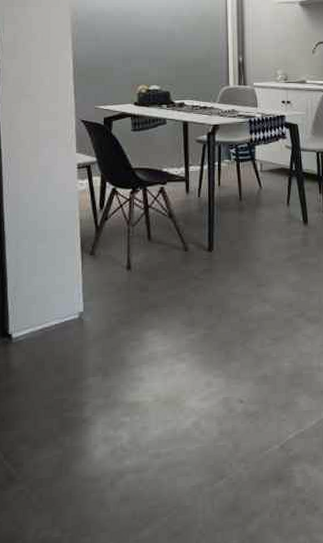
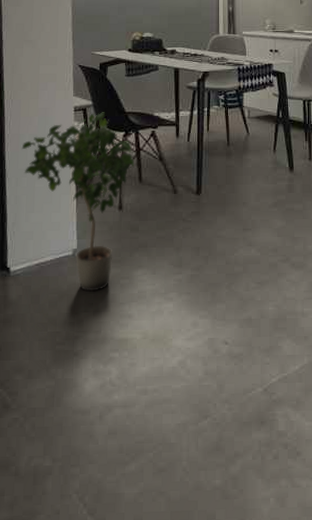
potted plant: none [21,169,142,356] -> present [21,112,134,292]

